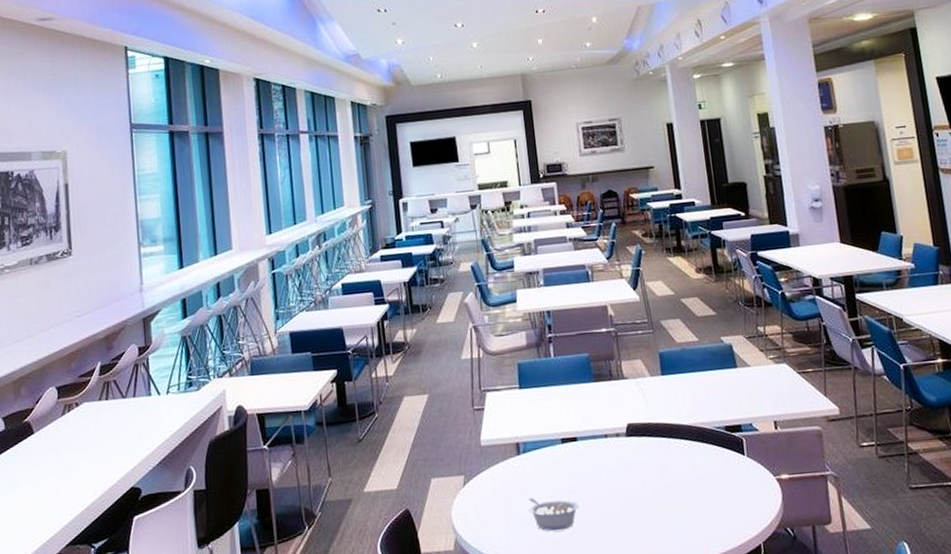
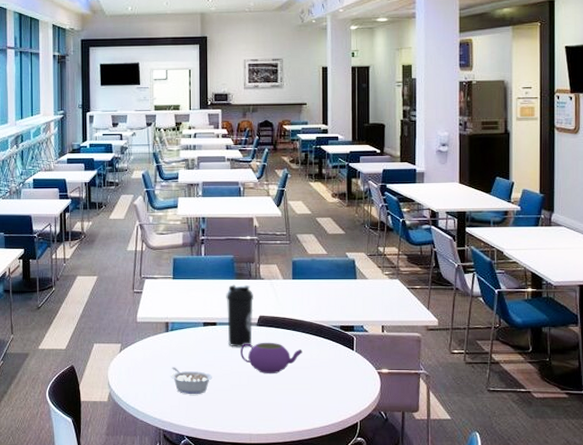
water bottle: none [584,387,622,466] -> present [226,284,254,347]
teapot: none [609,455,684,495] -> present [241,342,302,373]

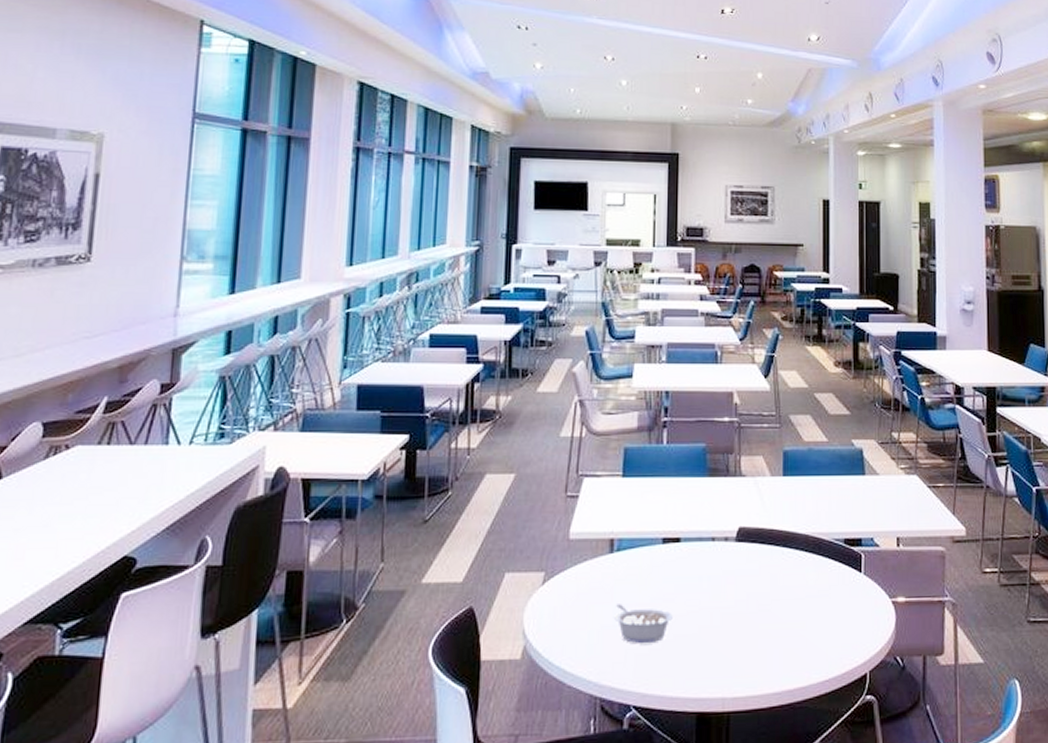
water bottle: present [226,284,254,347] -> none [694,483,731,573]
teapot: present [241,342,302,373] -> none [712,564,795,609]

